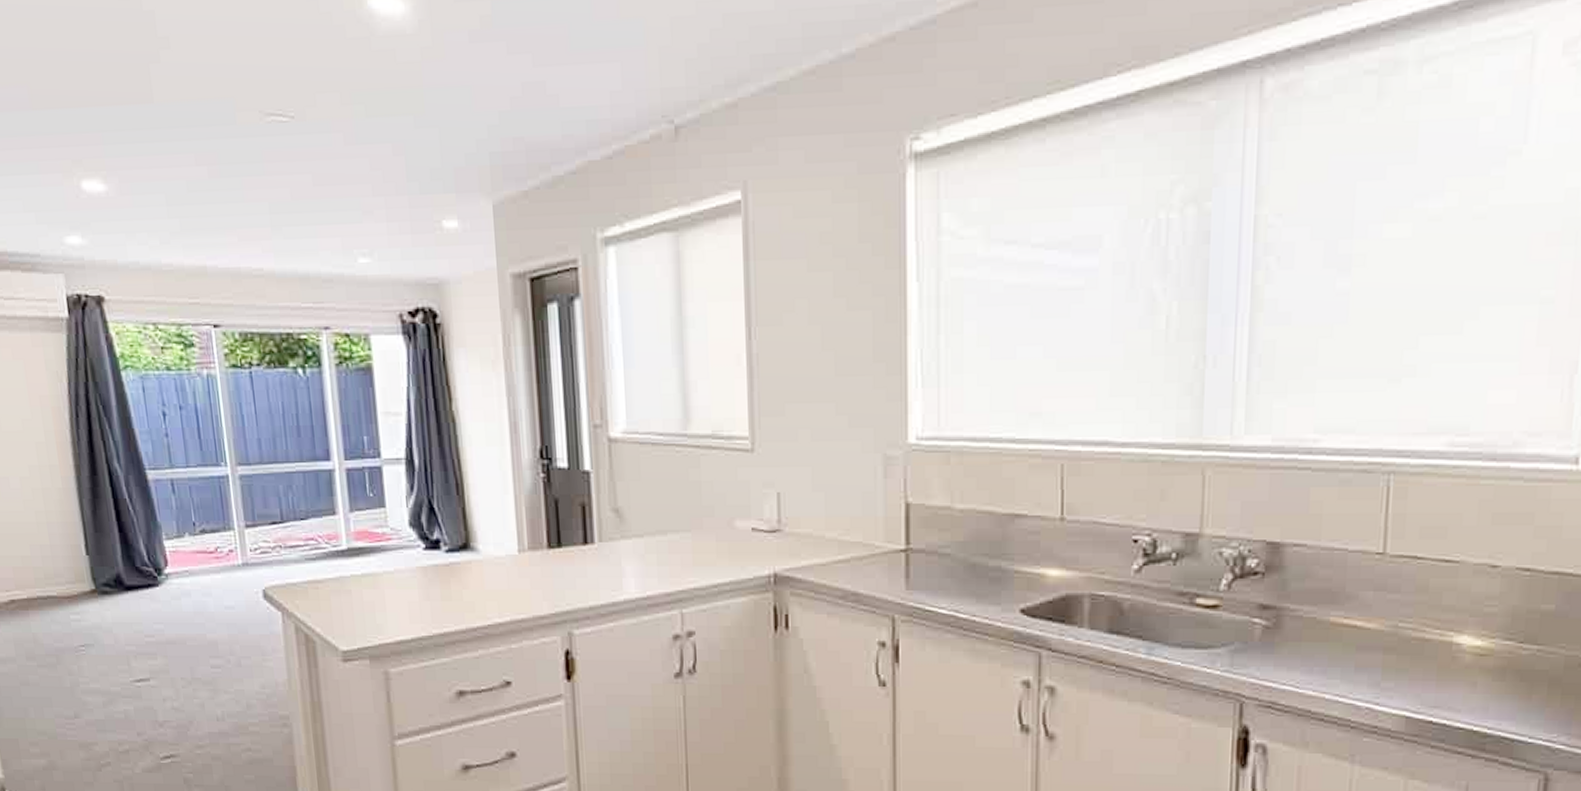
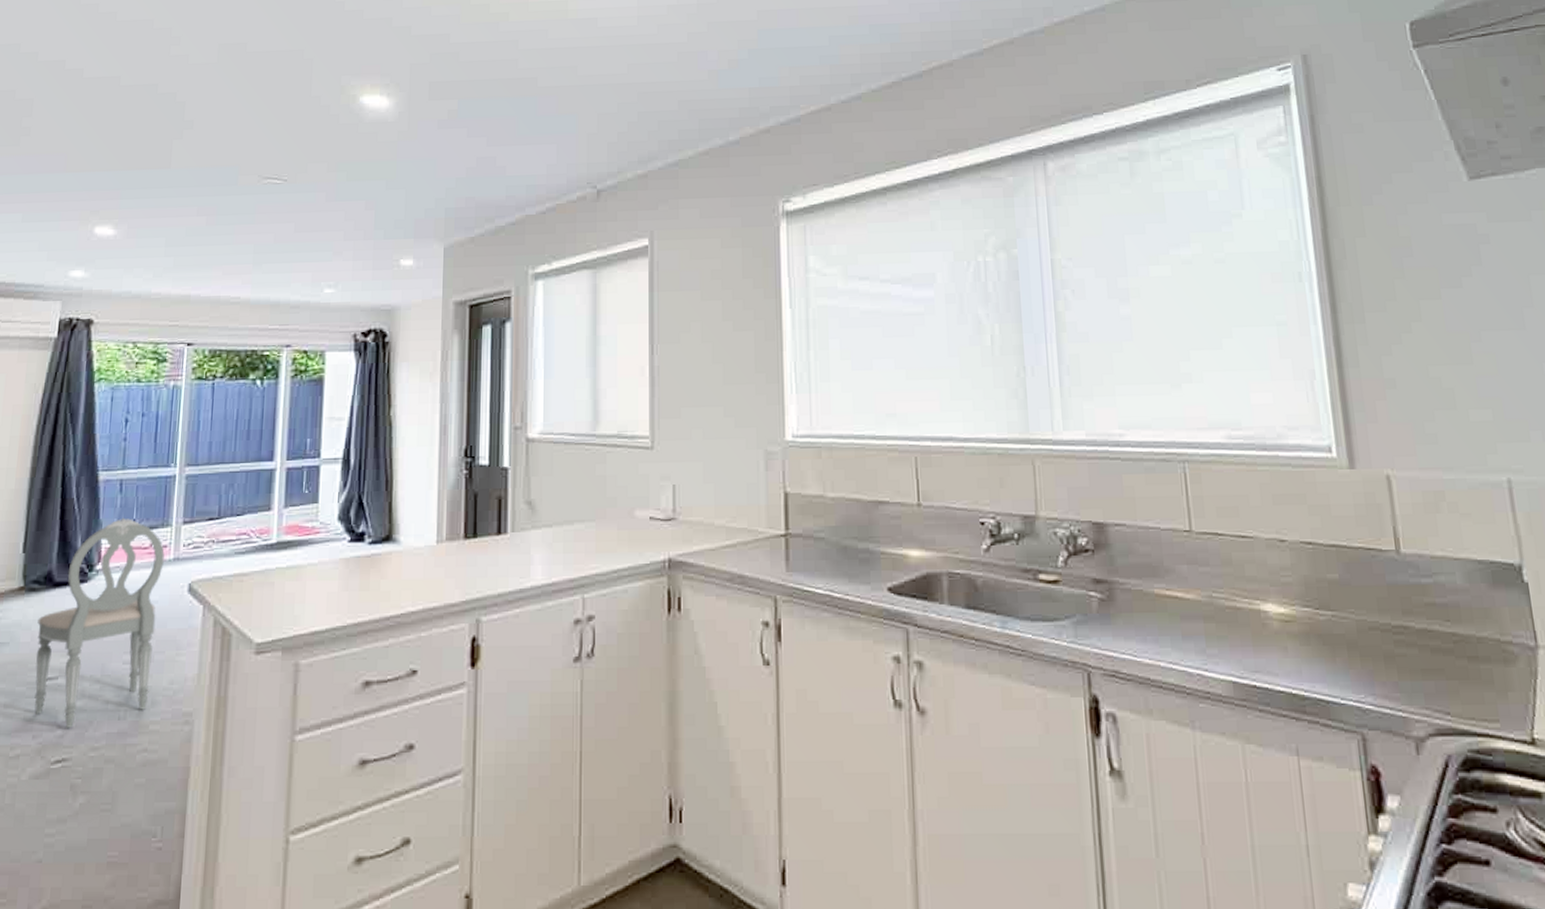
dining chair: none [117,519,243,727] -> present [34,517,165,728]

